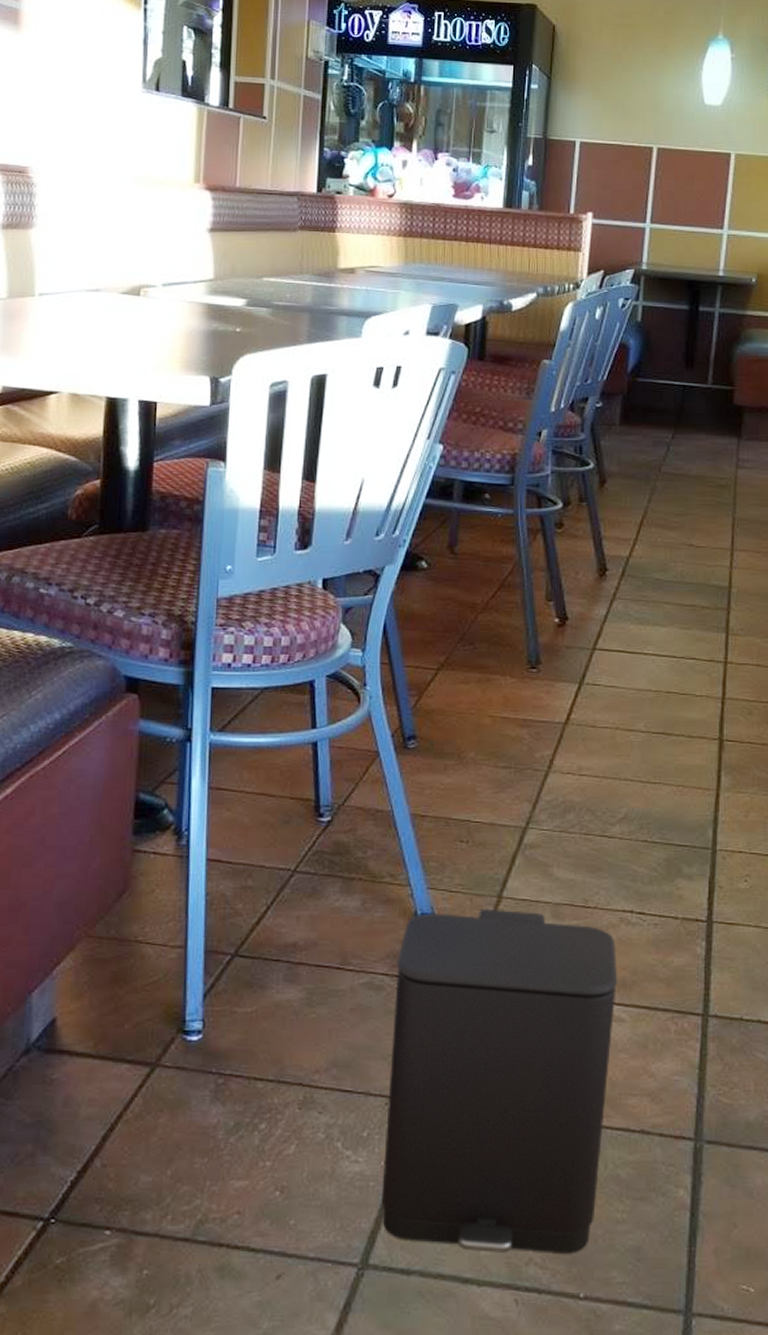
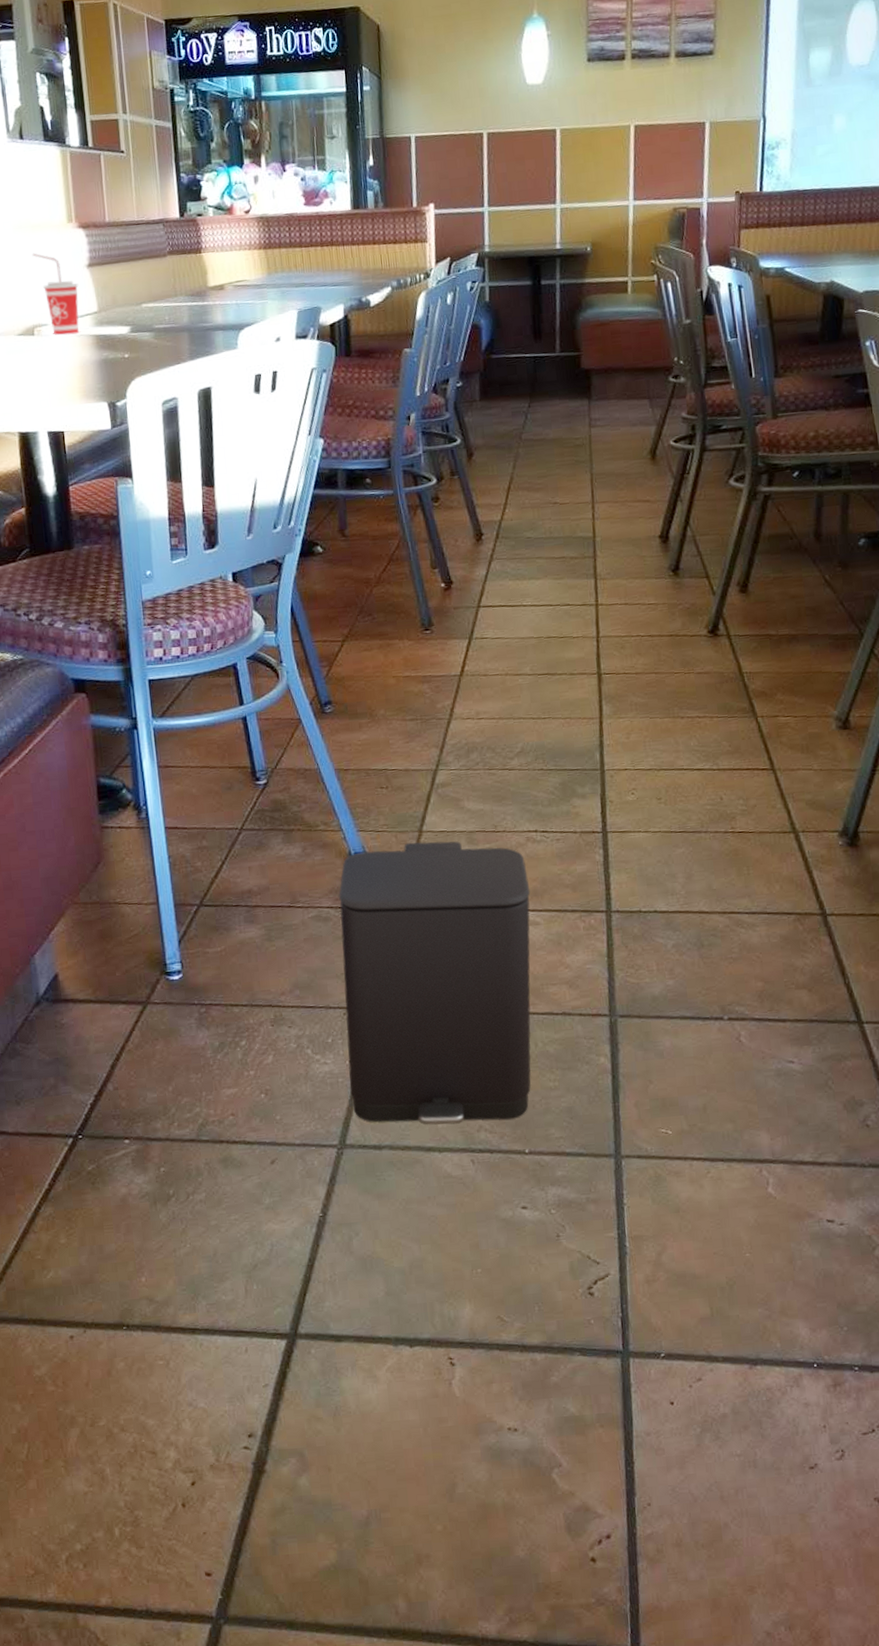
beverage cup: none [150,209,197,300] -> present [32,253,79,336]

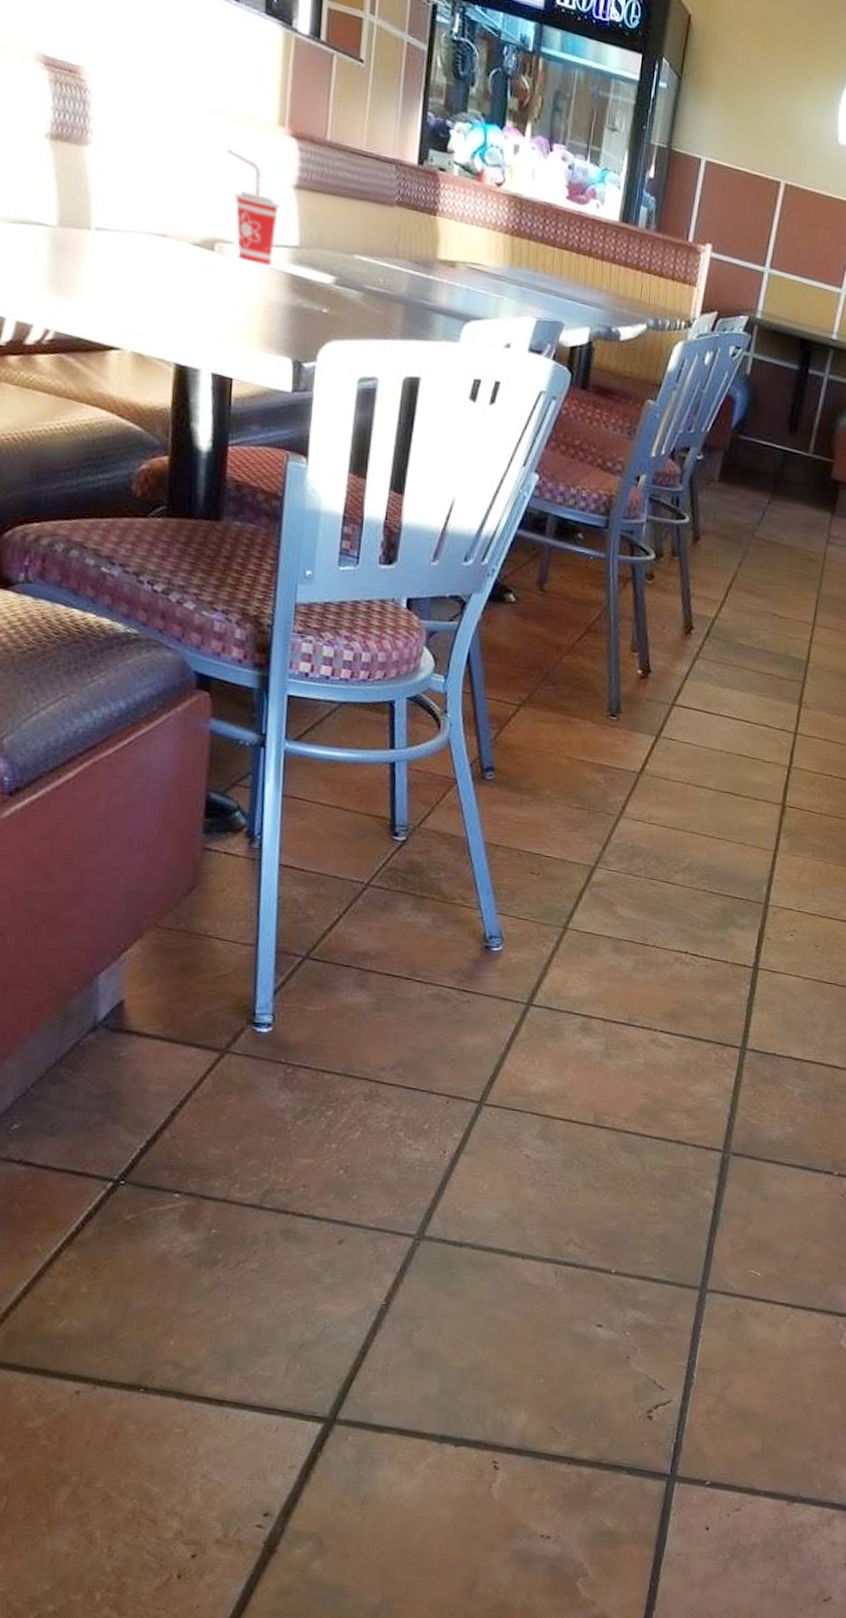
pedal bin: present [339,841,531,1125] -> none [439,936,669,1237]

